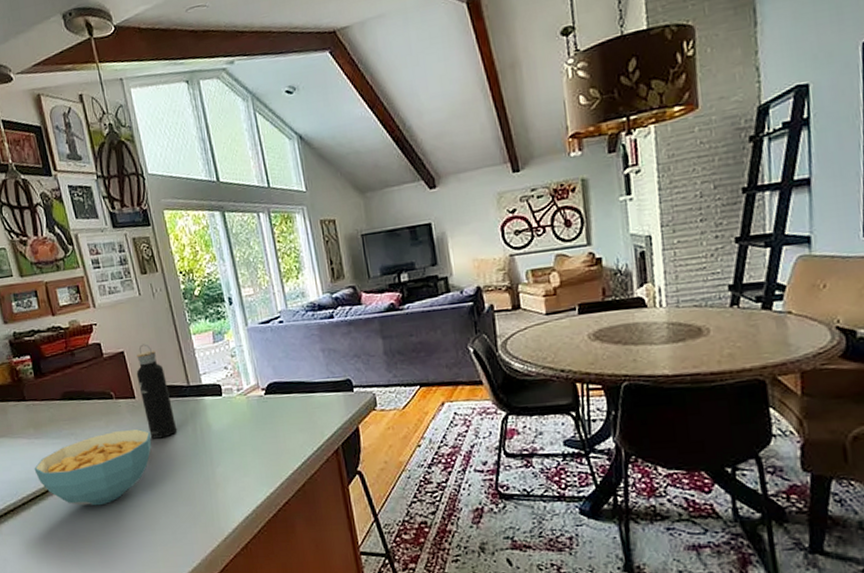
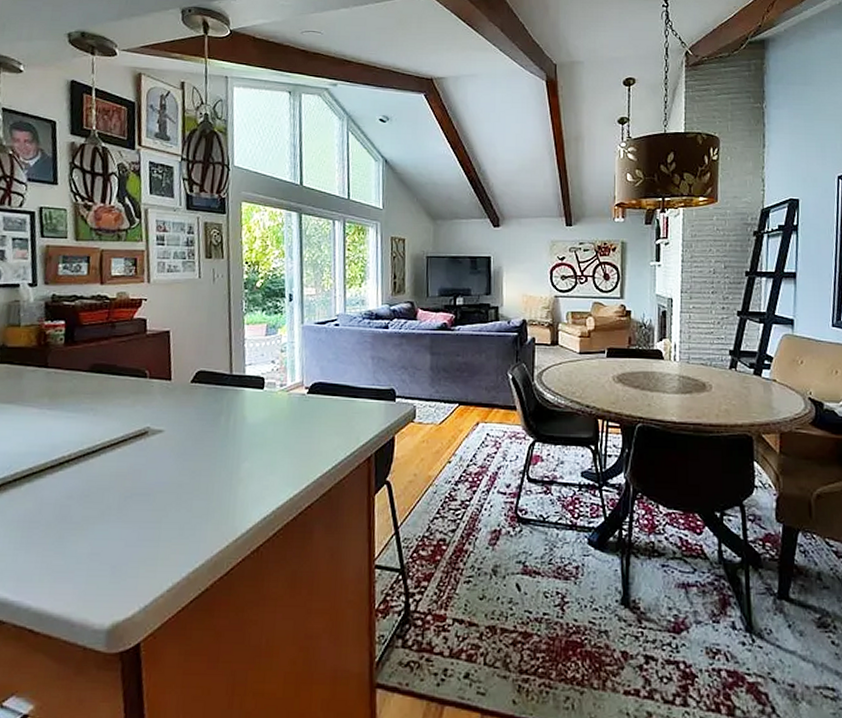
cereal bowl: present [34,429,152,506] -> none [37,412,180,491]
water bottle: present [136,344,177,439] -> none [177,326,210,425]

